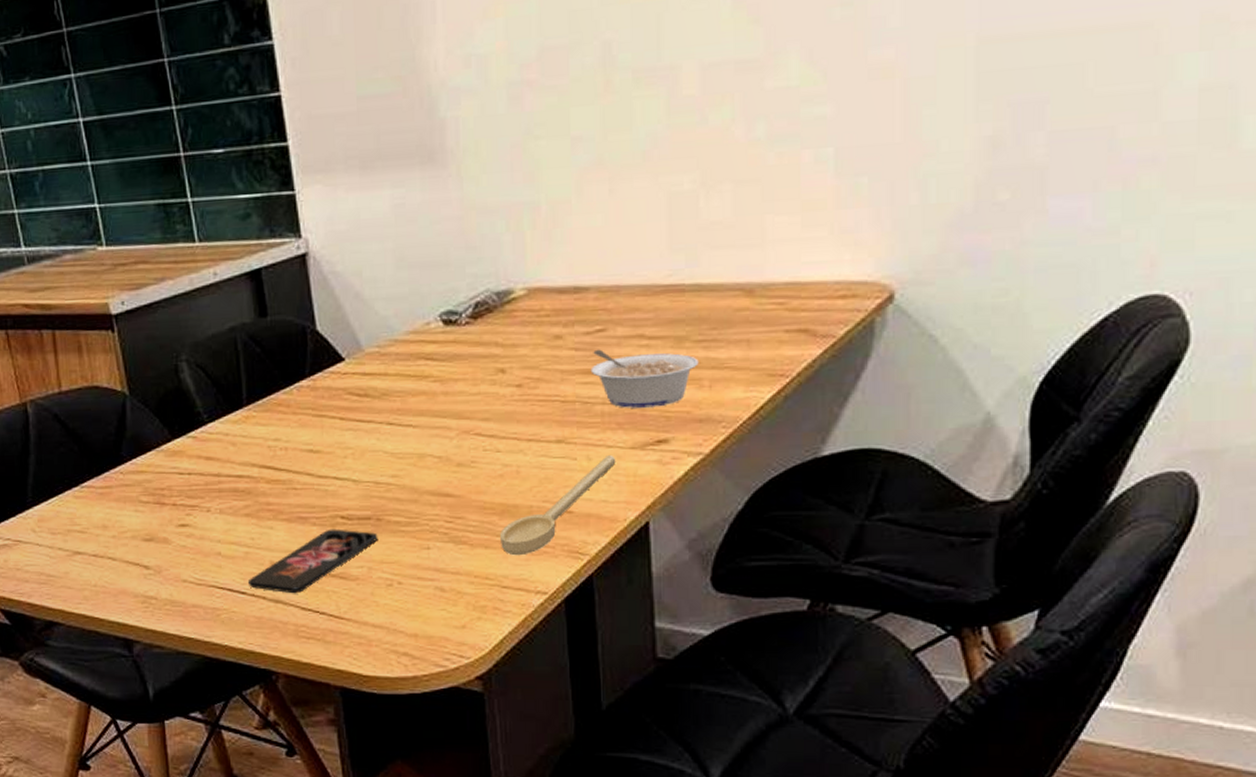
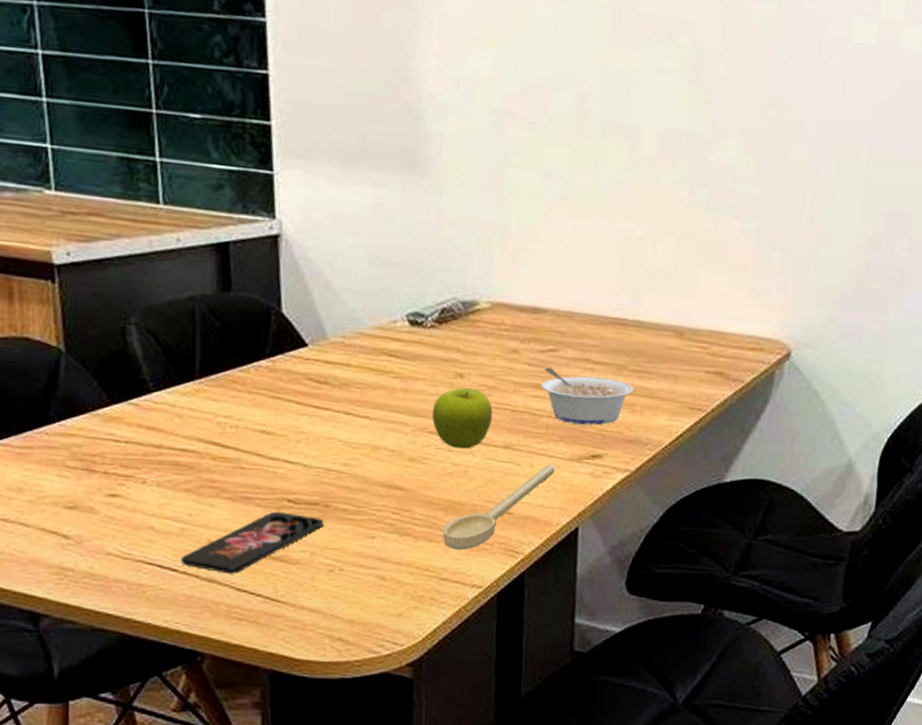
fruit: none [475,382,540,448] -> present [432,387,493,449]

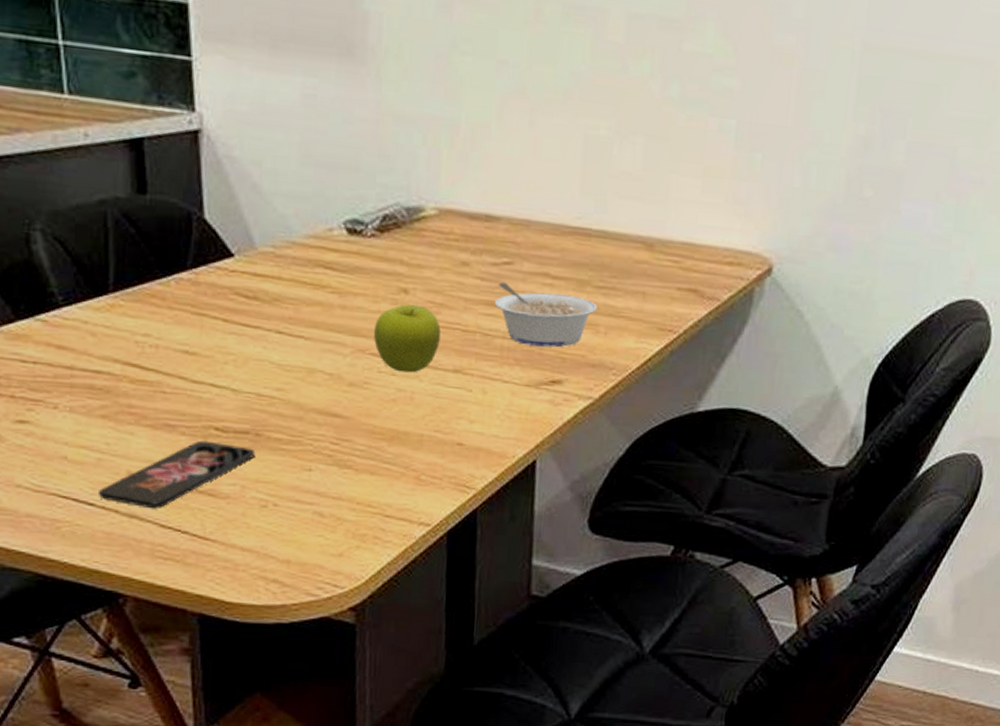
spoon: present [443,464,556,551] -> none [387,390,511,485]

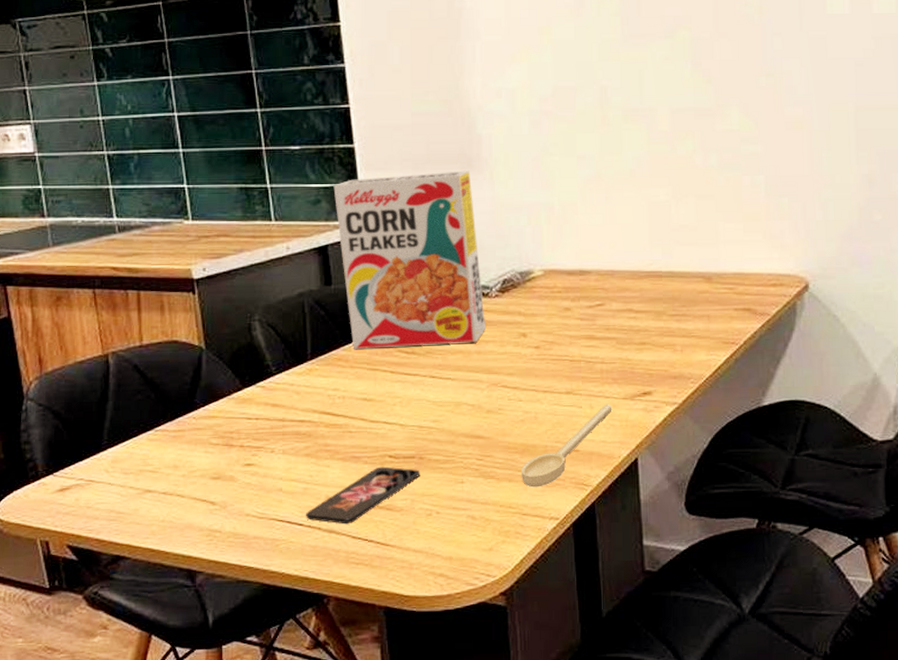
cereal box: none [155,49,356,294] -> present [333,170,485,349]
fruit: present [373,304,441,373] -> none [502,344,554,398]
spoon: none [387,390,511,485] -> present [521,404,612,488]
legume: present [494,282,598,348] -> none [592,319,673,367]

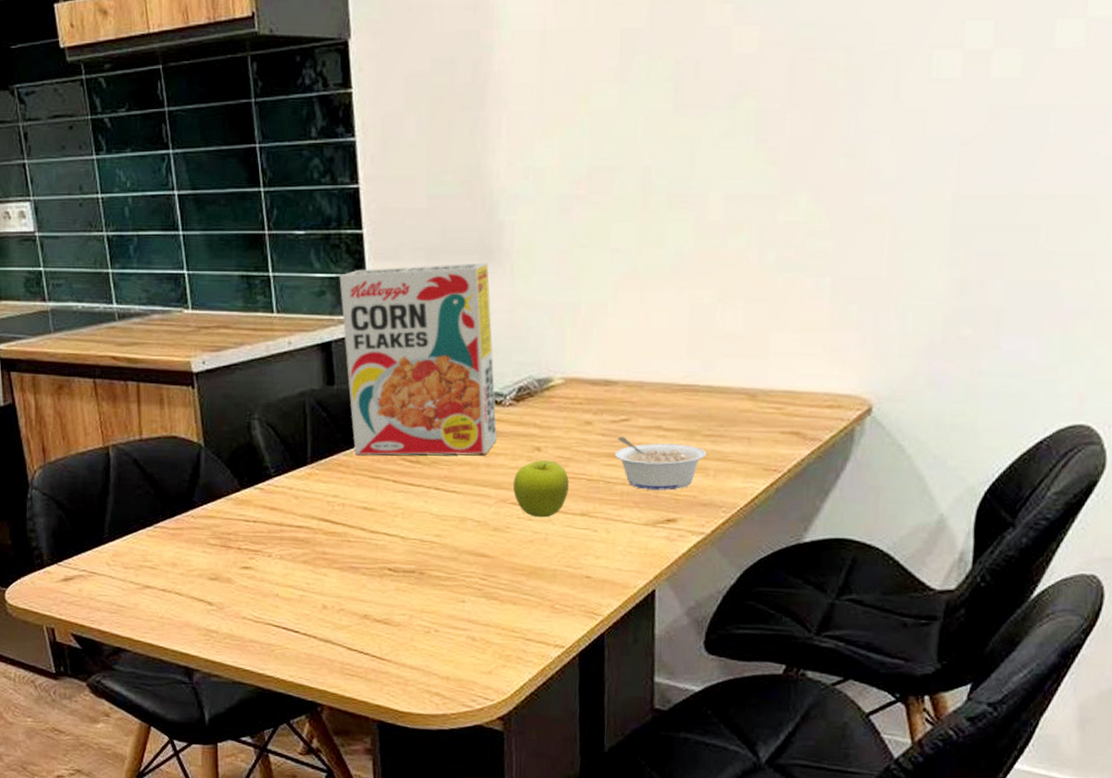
smartphone: present [306,466,420,525] -> none [302,579,420,635]
fruit: none [502,344,554,398] -> present [512,459,569,518]
spoon: present [521,404,612,488] -> none [527,530,631,613]
legume: none [592,319,673,367] -> present [614,436,707,491]

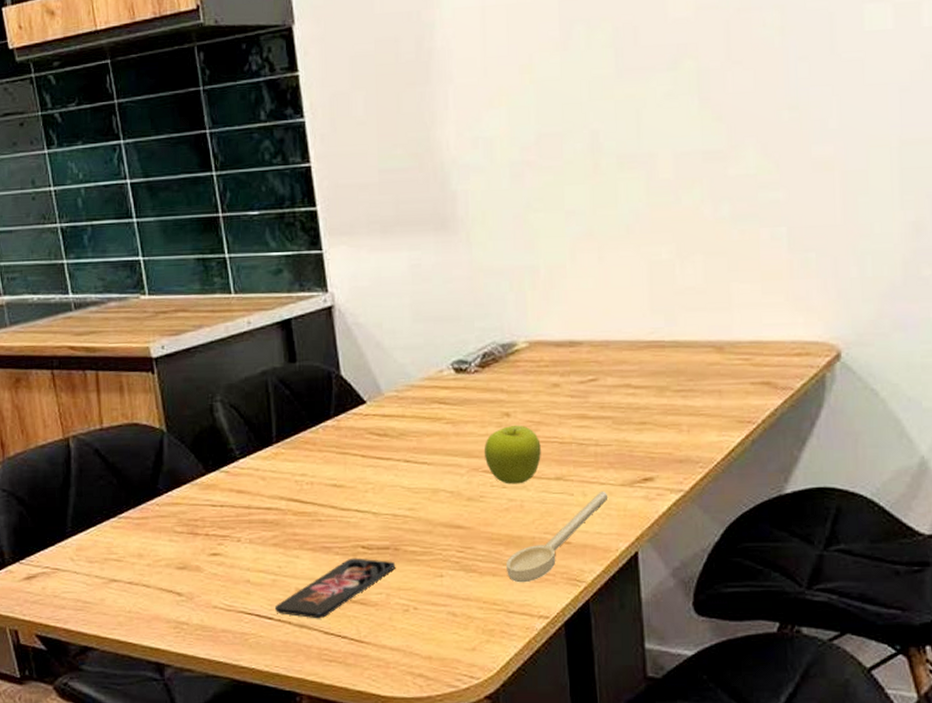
smartphone: none [302,579,420,635] -> present [275,558,396,619]
cereal box: present [339,262,497,455] -> none [295,232,464,431]
spoon: none [527,530,631,613] -> present [506,492,609,583]
legume: present [614,436,707,491] -> none [585,396,678,449]

